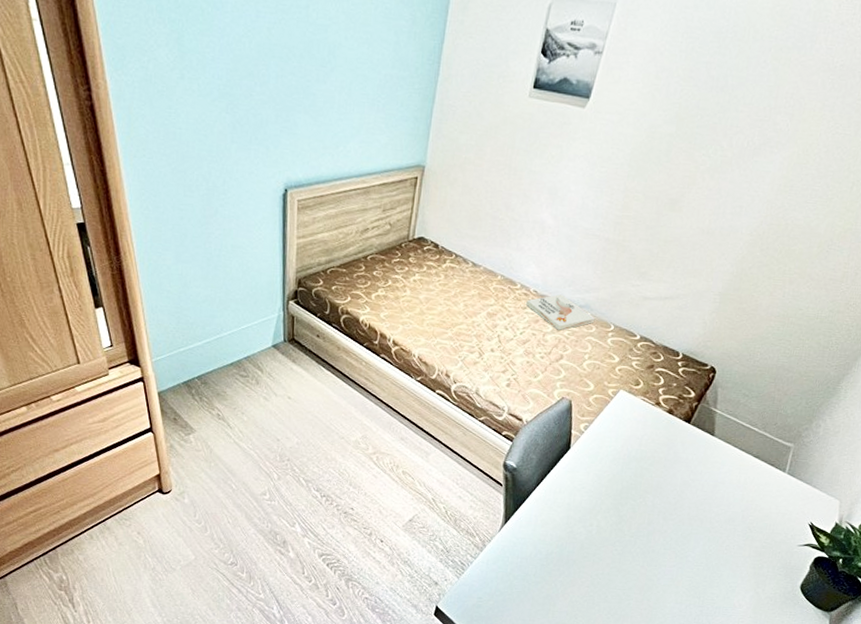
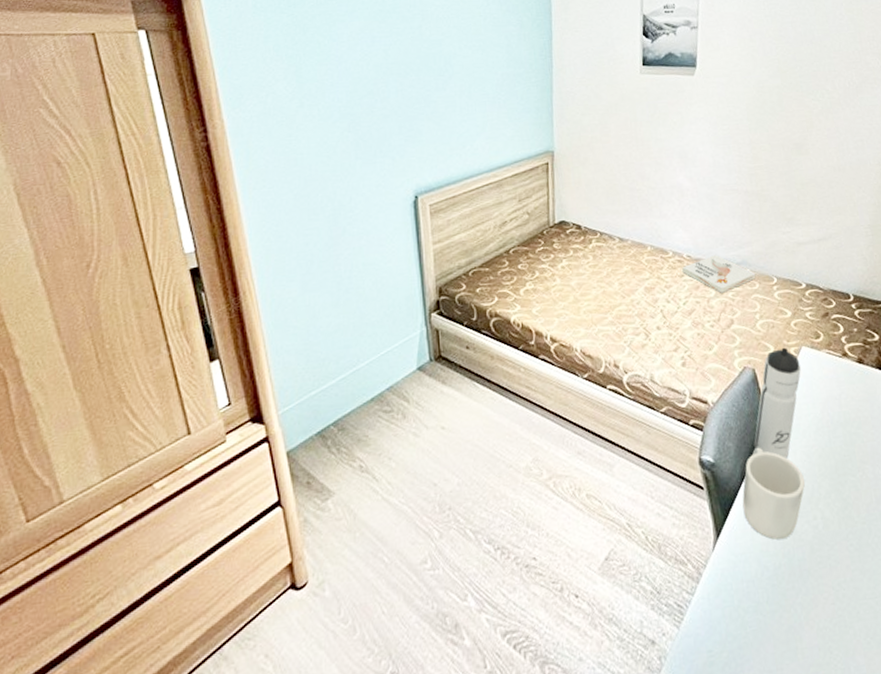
mug: none [531,463,591,534] -> present [742,447,805,540]
water bottle: none [554,387,615,476] -> present [754,347,802,458]

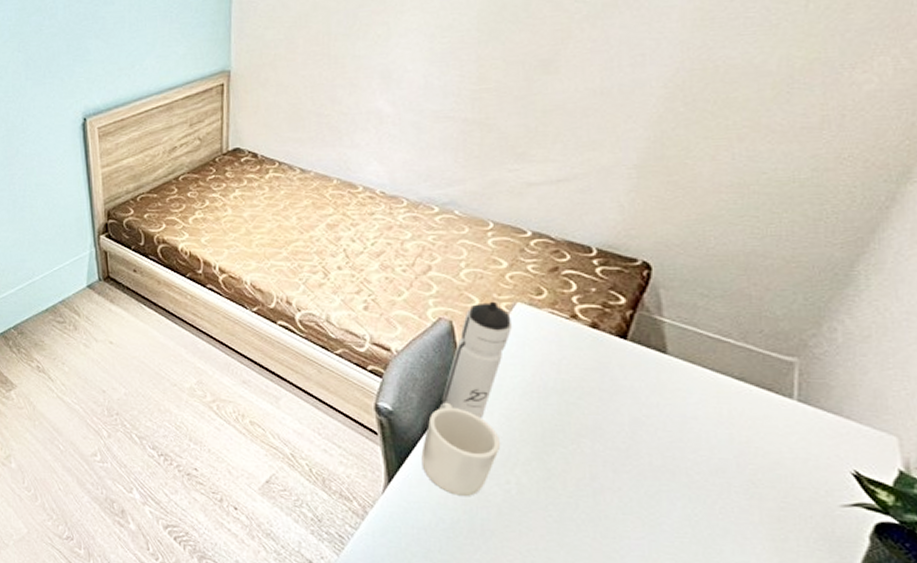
book: present [682,255,756,293] -> none [373,192,466,236]

